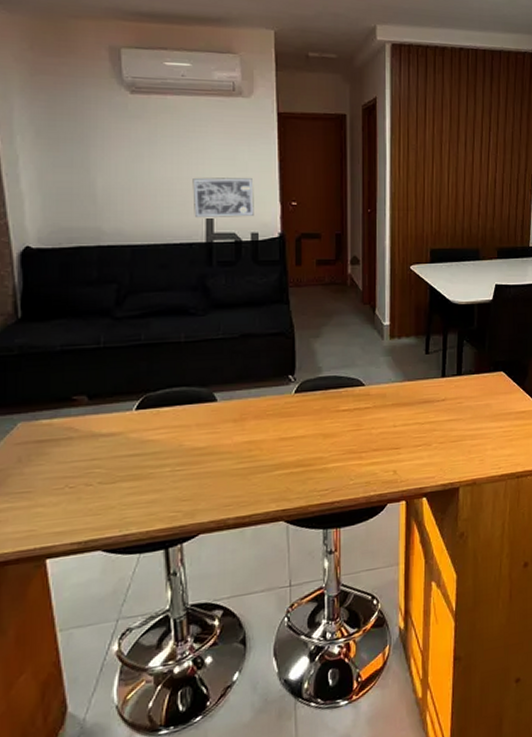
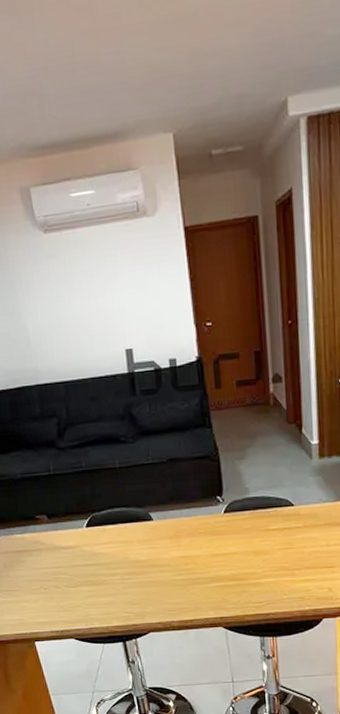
wall art: present [192,177,254,217] -> none [109,303,170,349]

